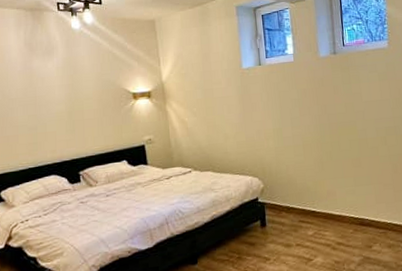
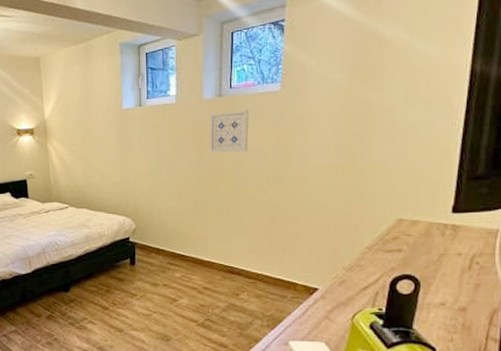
wall art: none [327,65,365,107] -> present [209,109,249,153]

